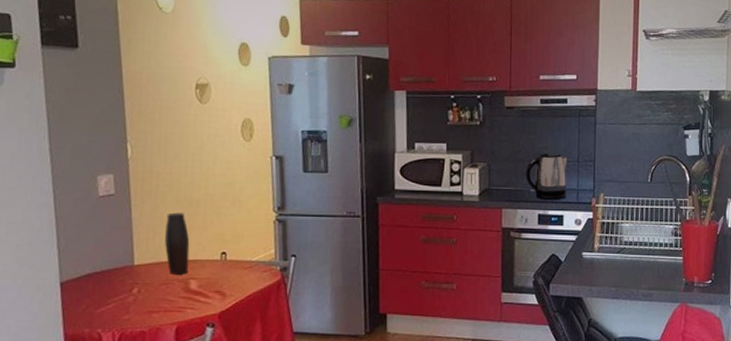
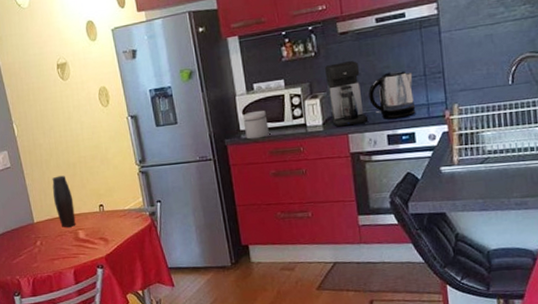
jar: none [399,171,425,201] -> present [242,110,269,140]
coffee maker: none [487,136,523,201] -> present [324,61,369,128]

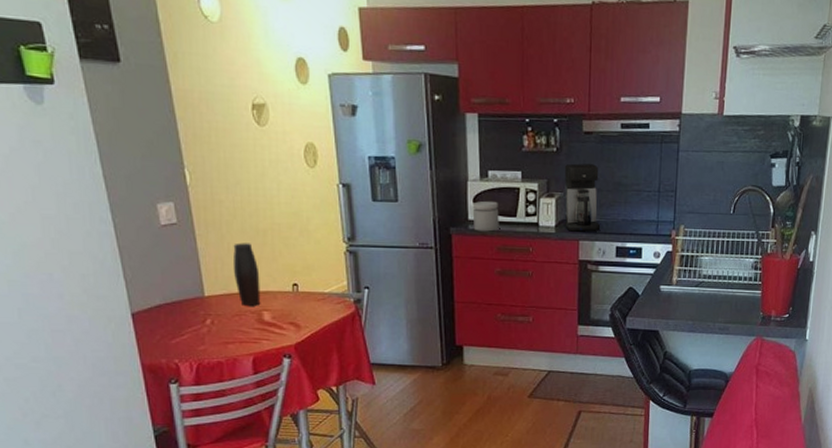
kettle: present [368,70,416,120] -> none [604,182,648,232]

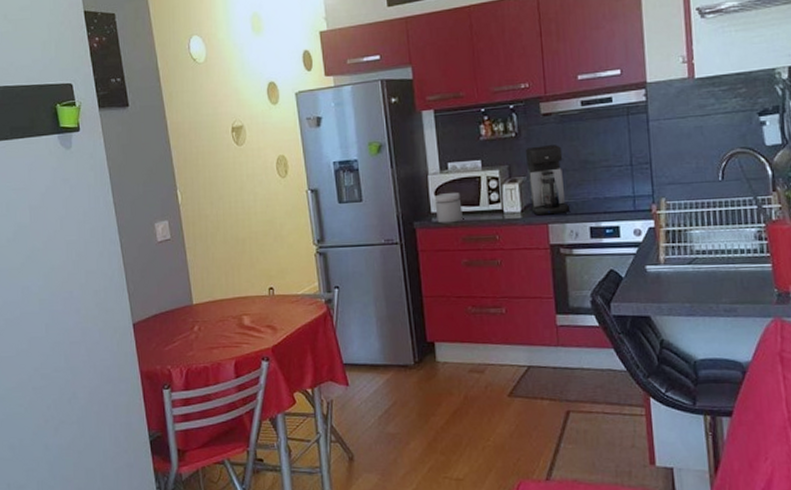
vase: present [232,243,261,306] -> none [216,252,241,312]

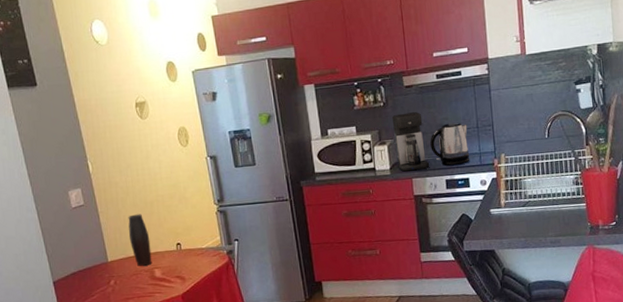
vase: none [216,252,241,312] -> present [128,214,152,266]
jar: present [434,192,463,224] -> none [317,154,342,182]
kettle: none [571,158,622,211] -> present [430,122,470,167]

